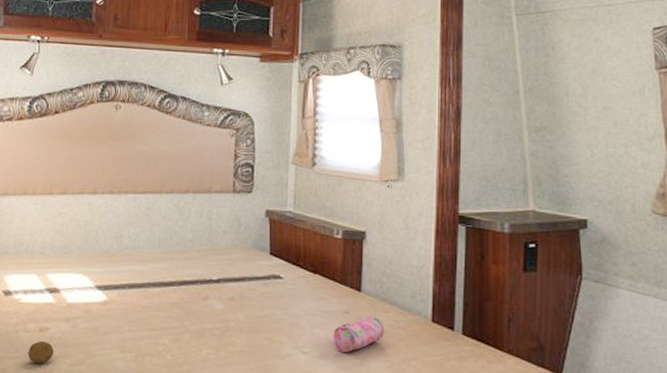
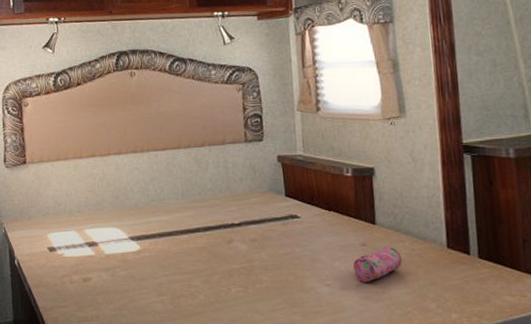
fruit: present [28,341,54,364] -> none [75,291,98,311]

